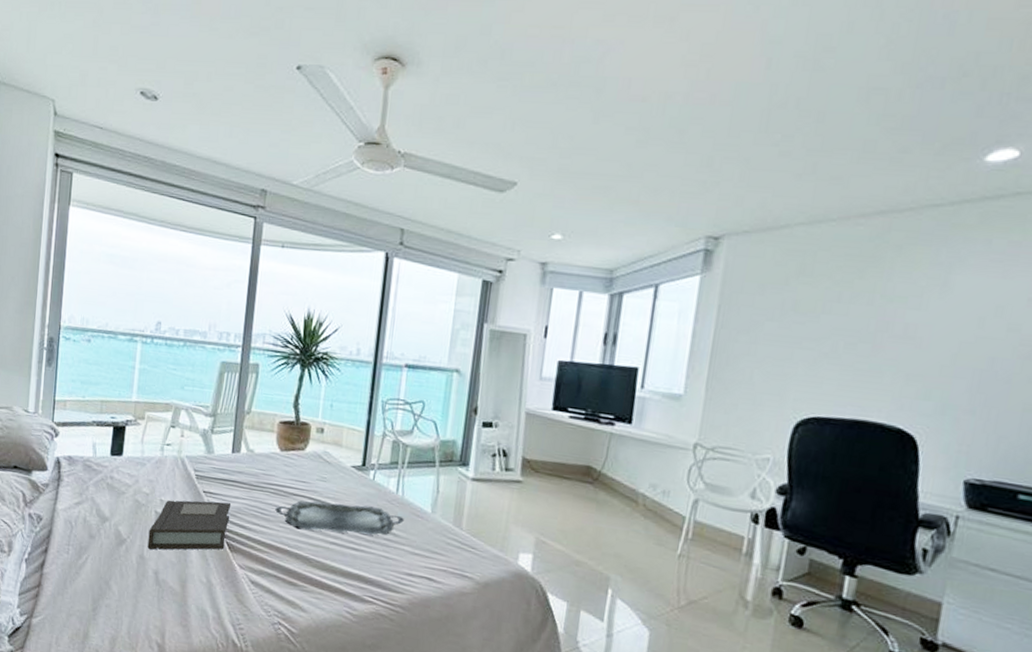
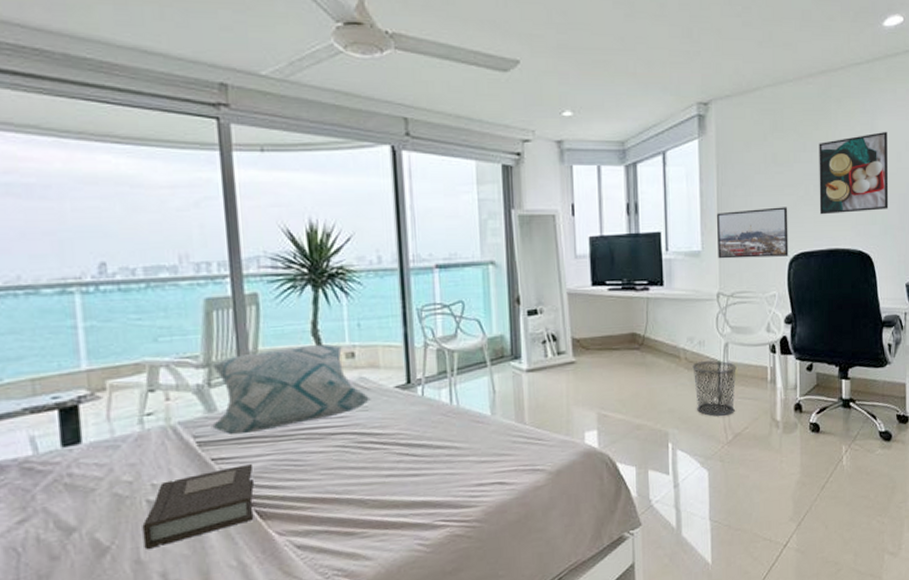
decorative pillow: none [207,412,330,480] -> present [210,344,371,436]
serving tray: present [275,501,404,535] -> none [311,424,464,471]
waste bin: none [648,511,705,579] -> present [692,360,736,417]
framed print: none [702,357,804,418] -> present [717,207,789,259]
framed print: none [847,289,968,385] -> present [819,131,889,215]

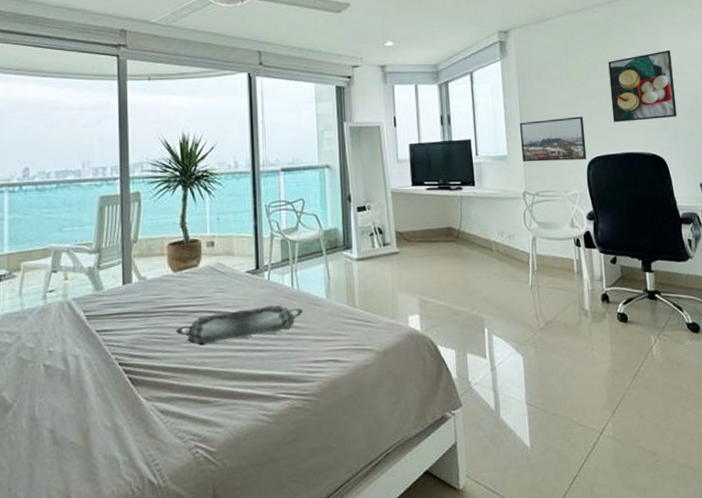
book: present [142,464,255,549] -> none [39,336,129,408]
decorative pillow: present [210,344,371,436] -> none [97,235,226,311]
serving tray: none [311,424,464,471] -> present [176,305,303,344]
waste bin: present [692,360,736,417] -> none [504,252,545,305]

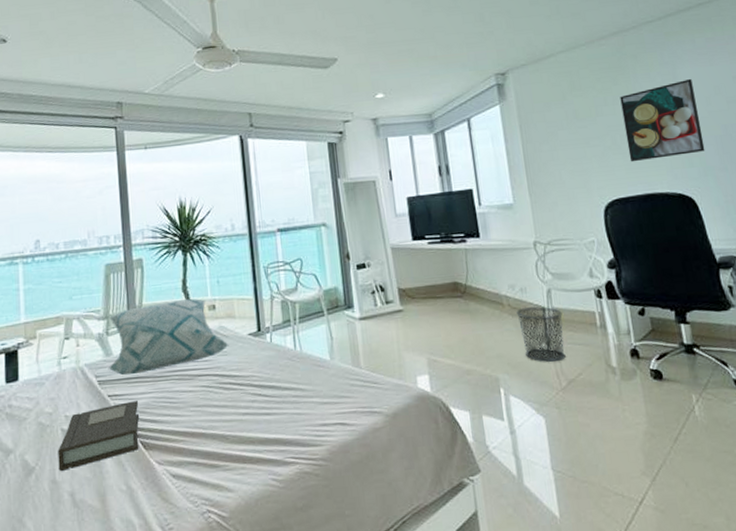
book: none [39,336,129,408] -> present [58,401,140,471]
decorative pillow: none [97,235,226,311] -> present [108,299,229,376]
serving tray: present [176,305,303,344] -> none [183,367,307,408]
waste bin: none [504,252,545,305] -> present [516,306,566,363]
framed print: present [520,116,587,162] -> none [525,157,603,210]

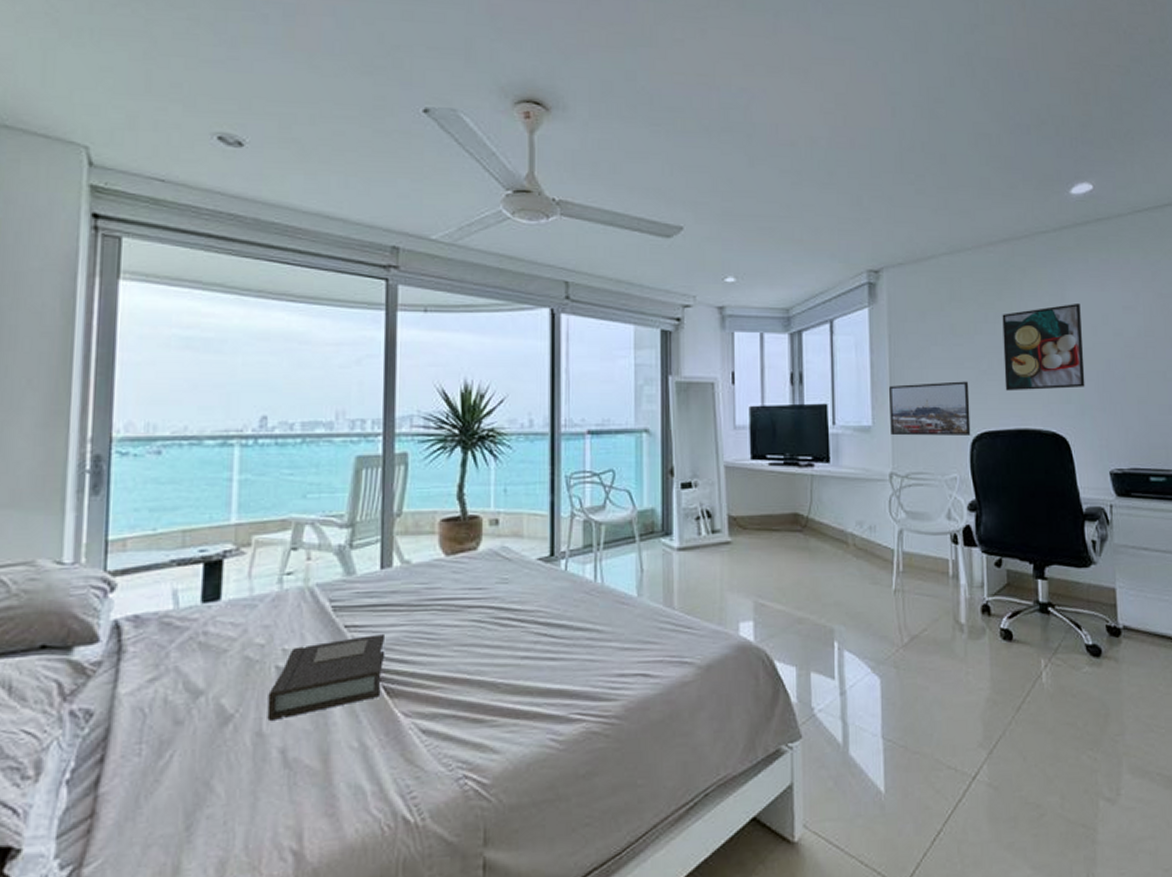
decorative pillow: present [108,299,229,376] -> none [347,510,512,602]
waste bin: present [516,306,566,363] -> none [862,548,913,615]
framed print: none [525,157,603,210] -> present [889,381,971,436]

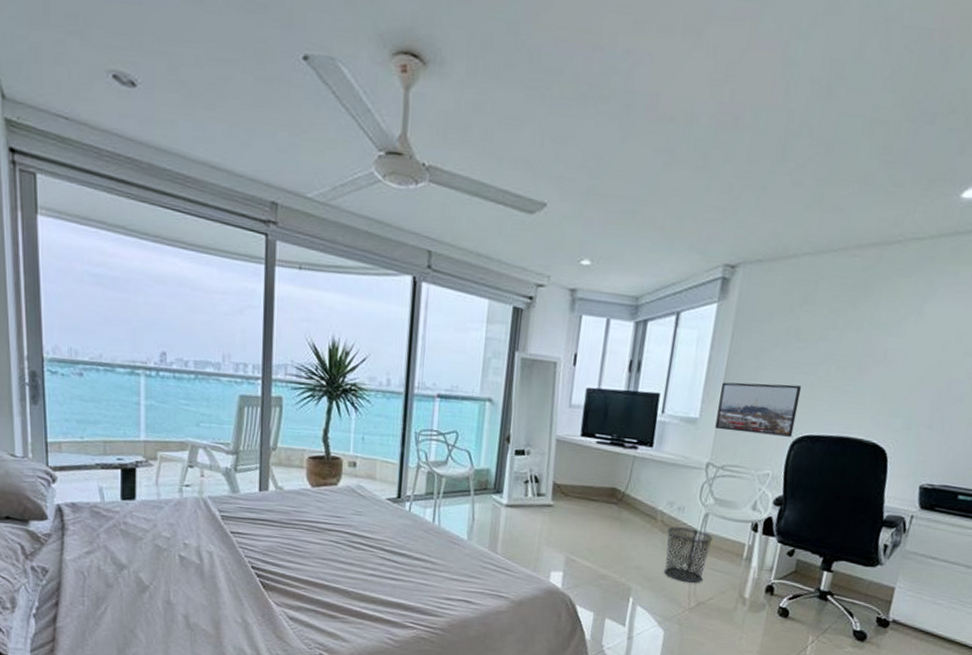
book: present [267,635,386,720] -> none [174,541,263,595]
waste bin: none [862,548,913,615] -> present [664,526,713,584]
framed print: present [1002,302,1085,391] -> none [836,317,937,404]

